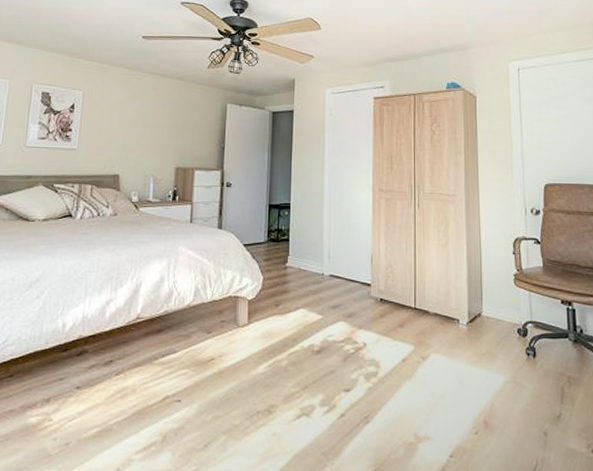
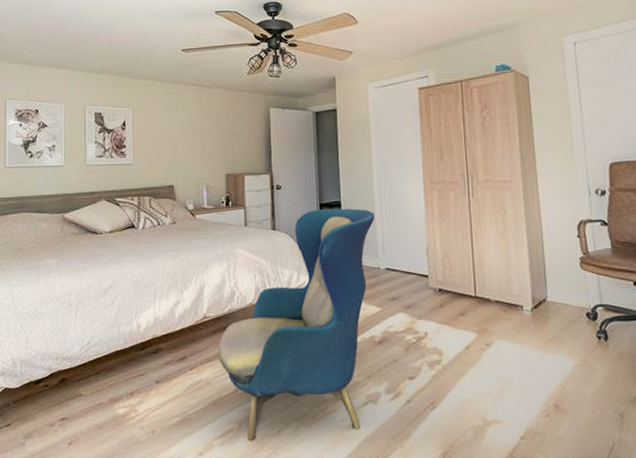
armchair: none [148,210,323,456] -> present [218,208,375,441]

